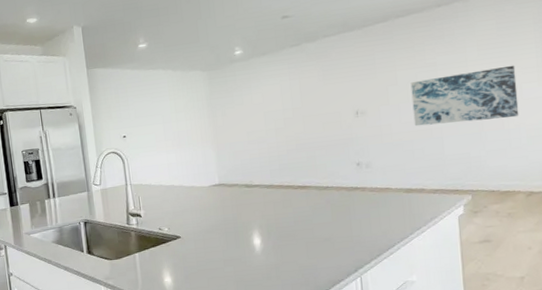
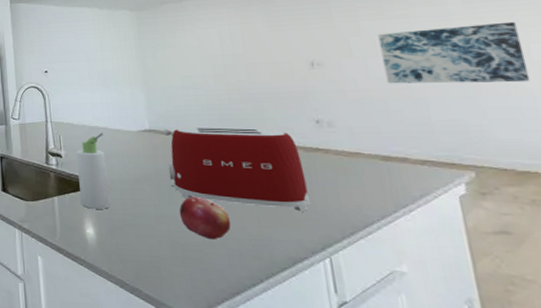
bottle: none [154,191,185,260] -> present [76,133,110,209]
toaster: none [230,174,348,242] -> present [162,127,310,212]
fruit: none [243,239,286,274] -> present [179,196,232,240]

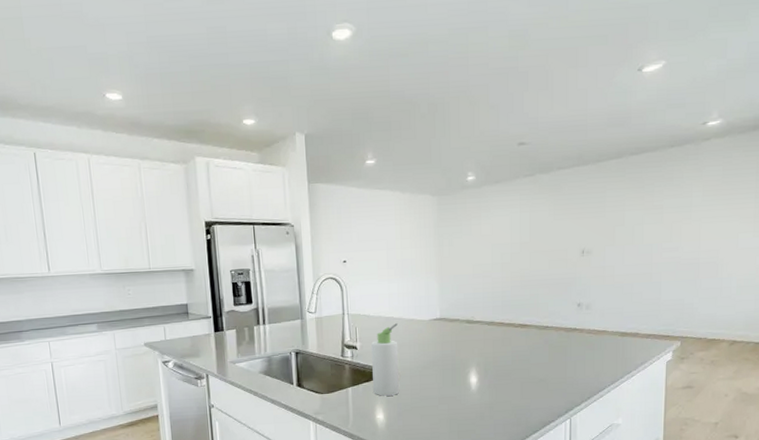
toaster: present [162,127,310,212] -> none [451,312,562,383]
fruit: present [179,196,232,240] -> none [459,377,500,413]
wall art: present [377,21,531,84] -> none [636,213,735,270]

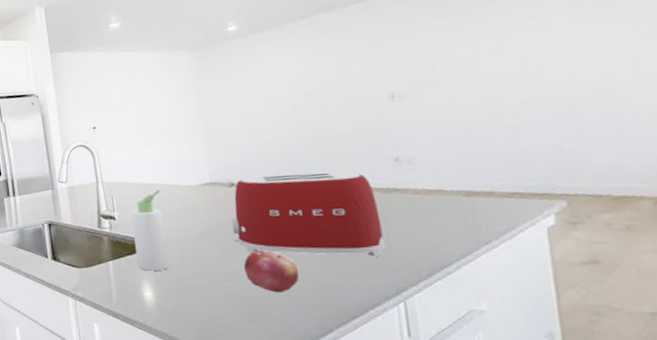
toaster: none [451,312,562,383] -> present [225,172,385,257]
fruit: none [459,377,500,413] -> present [243,249,300,293]

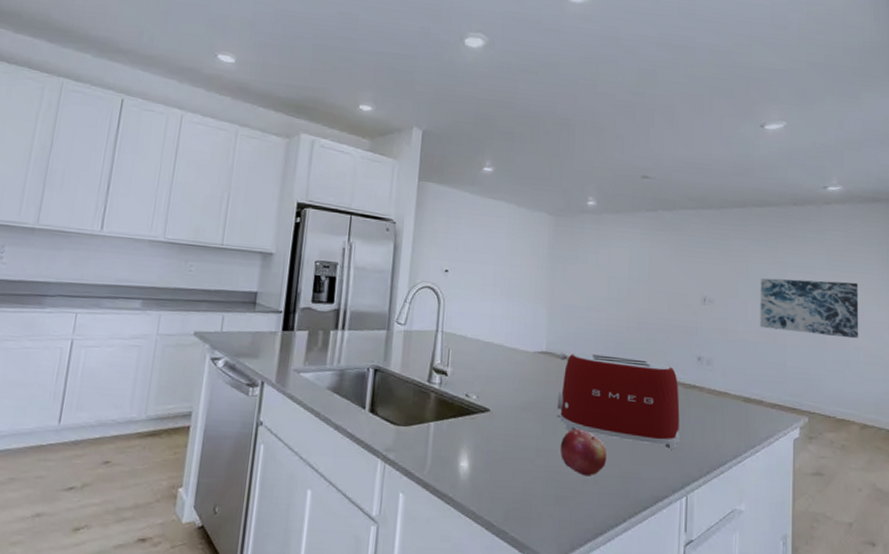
bottle: present [131,190,169,271] -> none [460,350,497,439]
wall art: none [468,29,638,112] -> present [760,278,859,339]

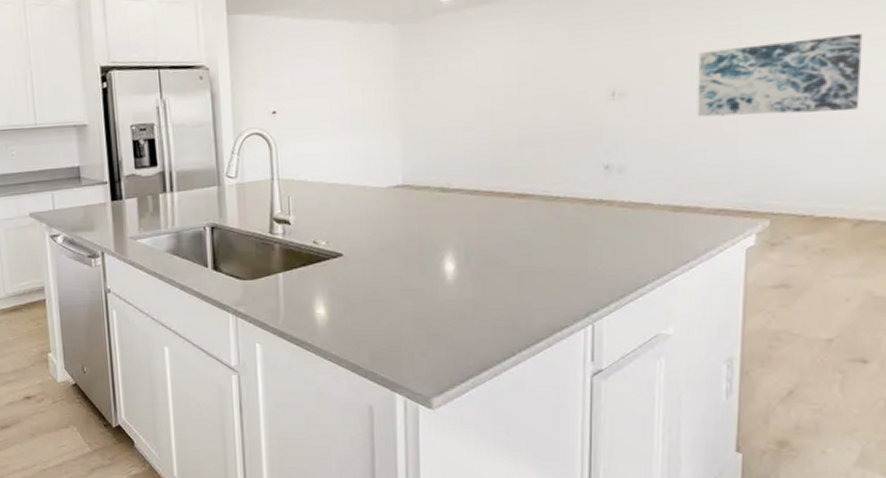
toaster: present [556,352,680,449] -> none [418,178,581,275]
fruit: present [560,428,607,477] -> none [429,263,488,312]

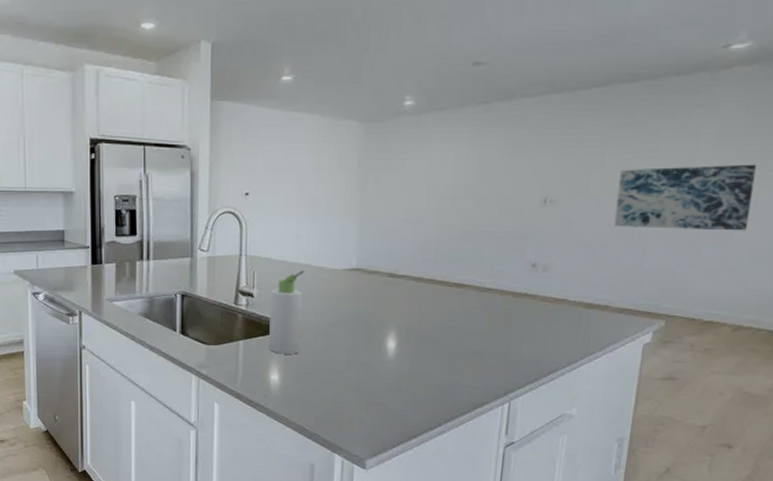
bottle: none [309,191,347,285] -> present [269,270,304,354]

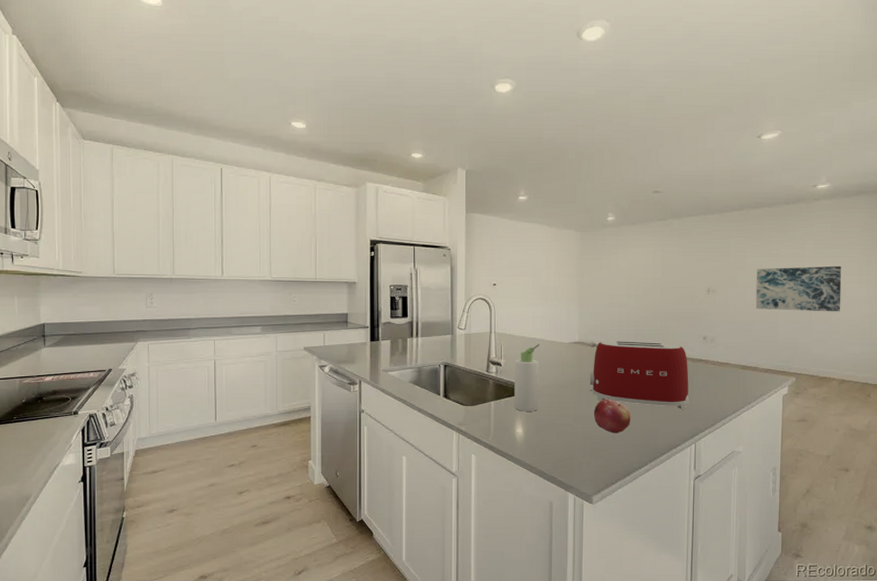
toaster: none [368,266,507,358] -> present [589,340,689,409]
fruit: none [371,341,423,386] -> present [593,399,631,434]

